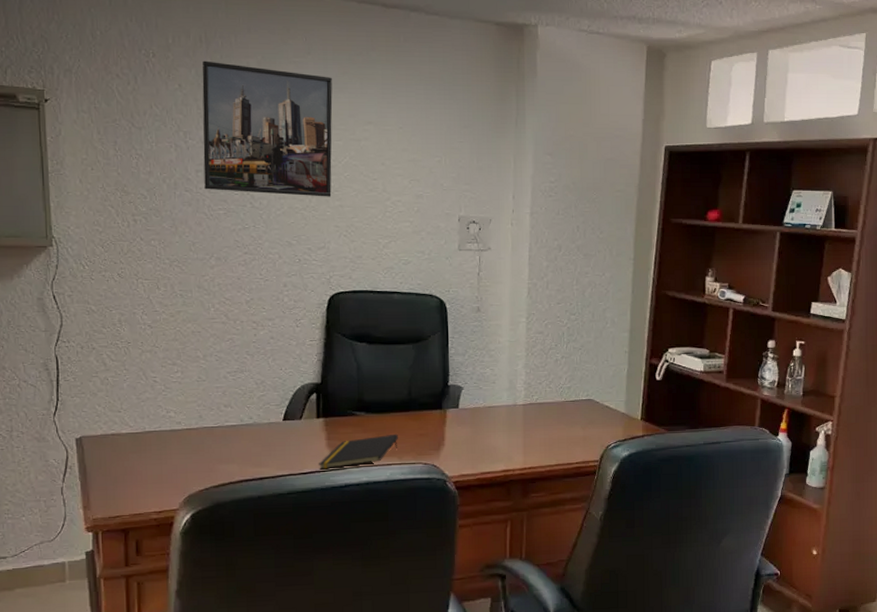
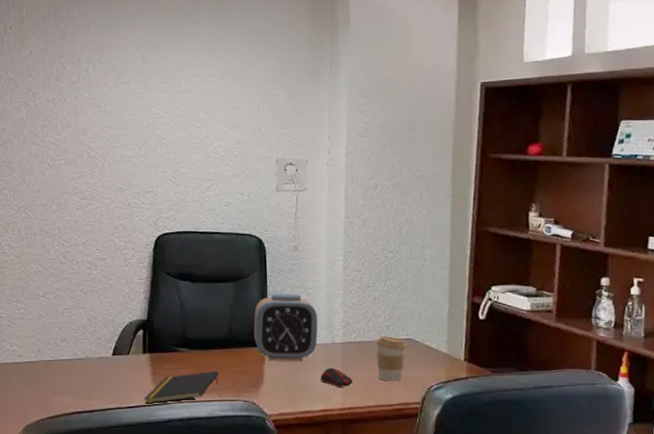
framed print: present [202,60,333,197] -> none [49,29,161,145]
alarm clock: none [434,355,501,424] -> present [254,293,318,362]
computer mouse: none [502,428,535,448] -> present [320,367,354,387]
coffee cup: none [558,397,587,441] -> present [376,336,407,382]

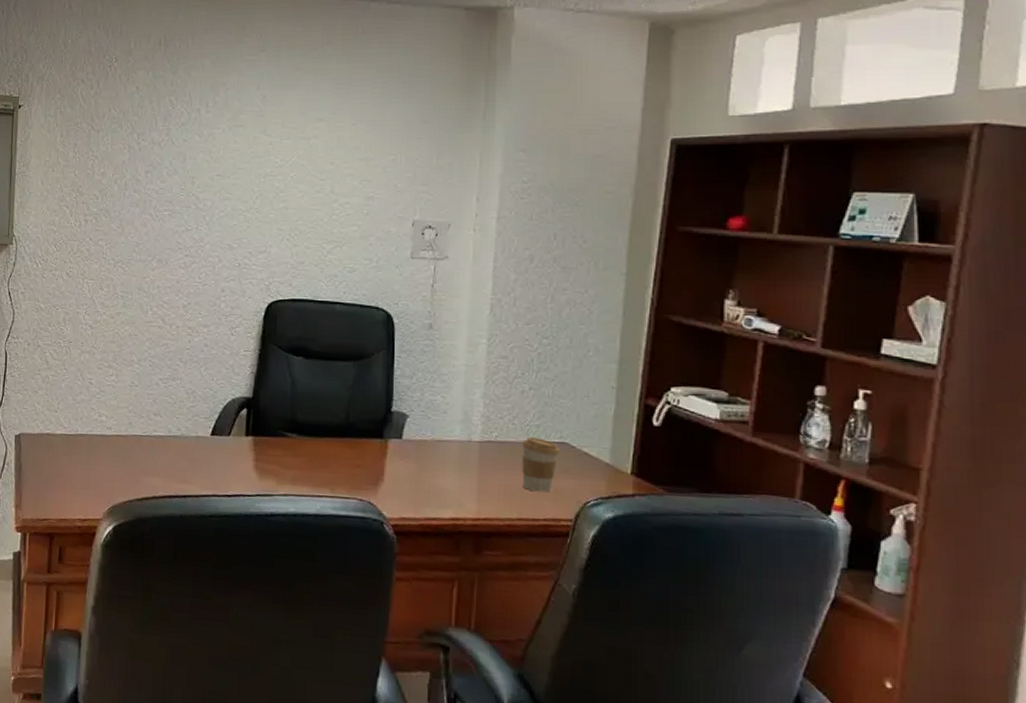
notepad: present [144,370,219,404] -> none [244,461,332,494]
alarm clock: present [254,293,318,362] -> none [375,378,453,460]
computer mouse: present [320,367,354,387] -> none [451,469,492,494]

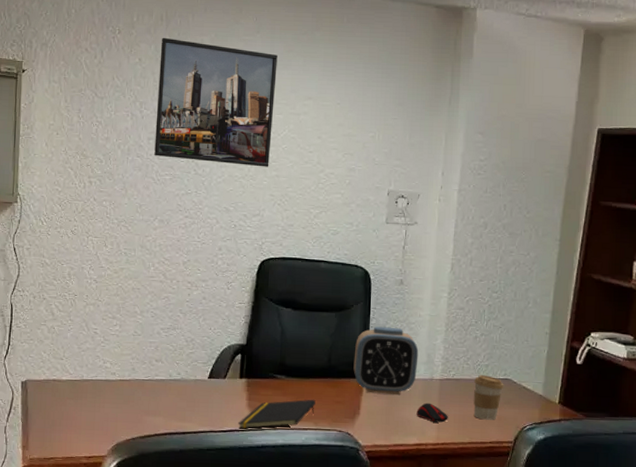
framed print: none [152,63,284,199] -> present [154,37,278,167]
notepad: none [244,461,332,494] -> present [238,399,316,429]
alarm clock: none [375,378,453,460] -> present [353,326,419,396]
computer mouse: none [451,469,492,494] -> present [416,403,449,423]

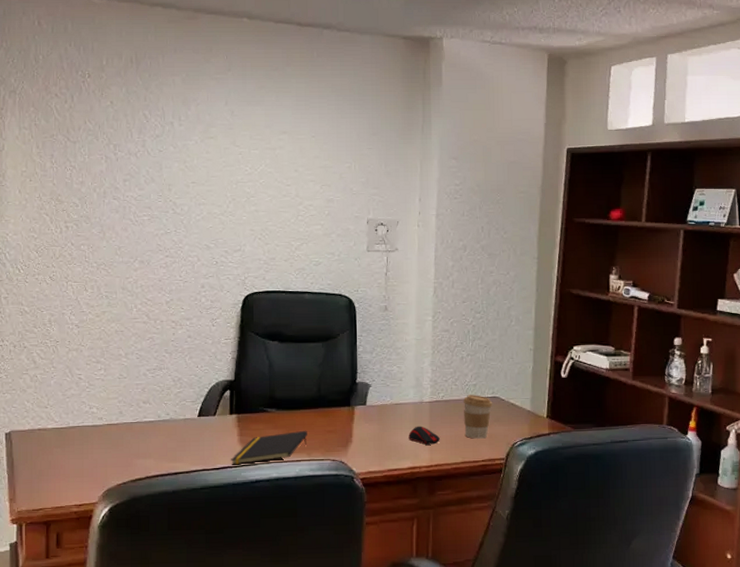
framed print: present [154,37,278,167] -> none [131,79,250,203]
alarm clock: present [353,326,419,396] -> none [343,353,407,421]

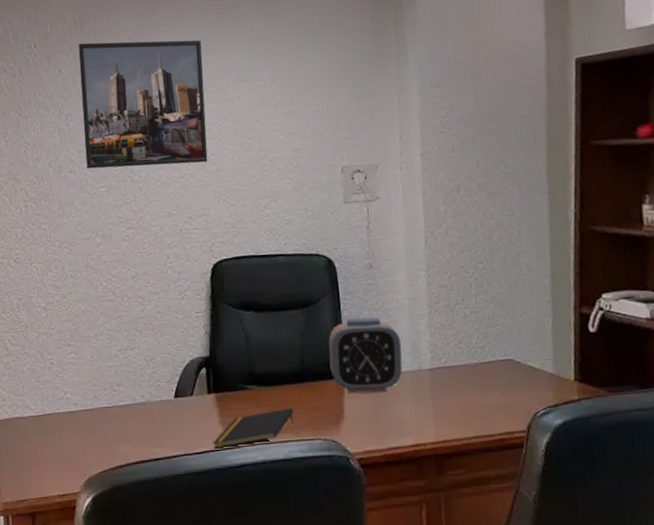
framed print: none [131,79,250,203] -> present [78,40,208,169]
alarm clock: none [343,353,407,421] -> present [328,317,403,394]
computer mouse: present [408,426,441,445] -> none [408,397,447,419]
coffee cup: present [464,395,493,439] -> none [470,358,506,409]

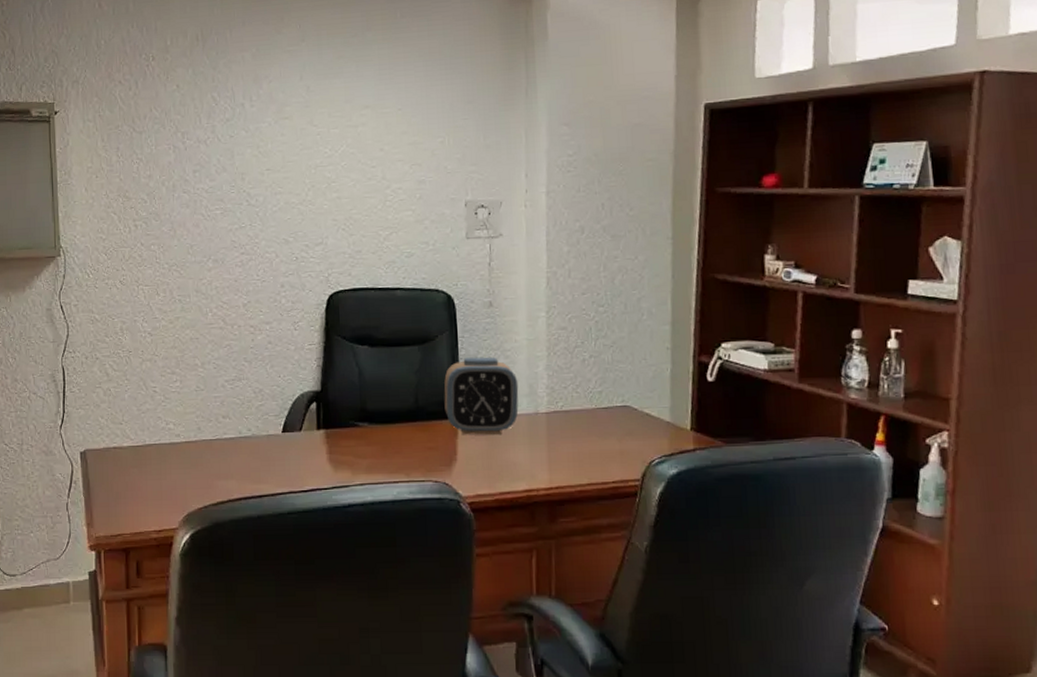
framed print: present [78,40,208,169] -> none [198,58,329,190]
notepad: present [213,407,294,449] -> none [320,447,405,487]

